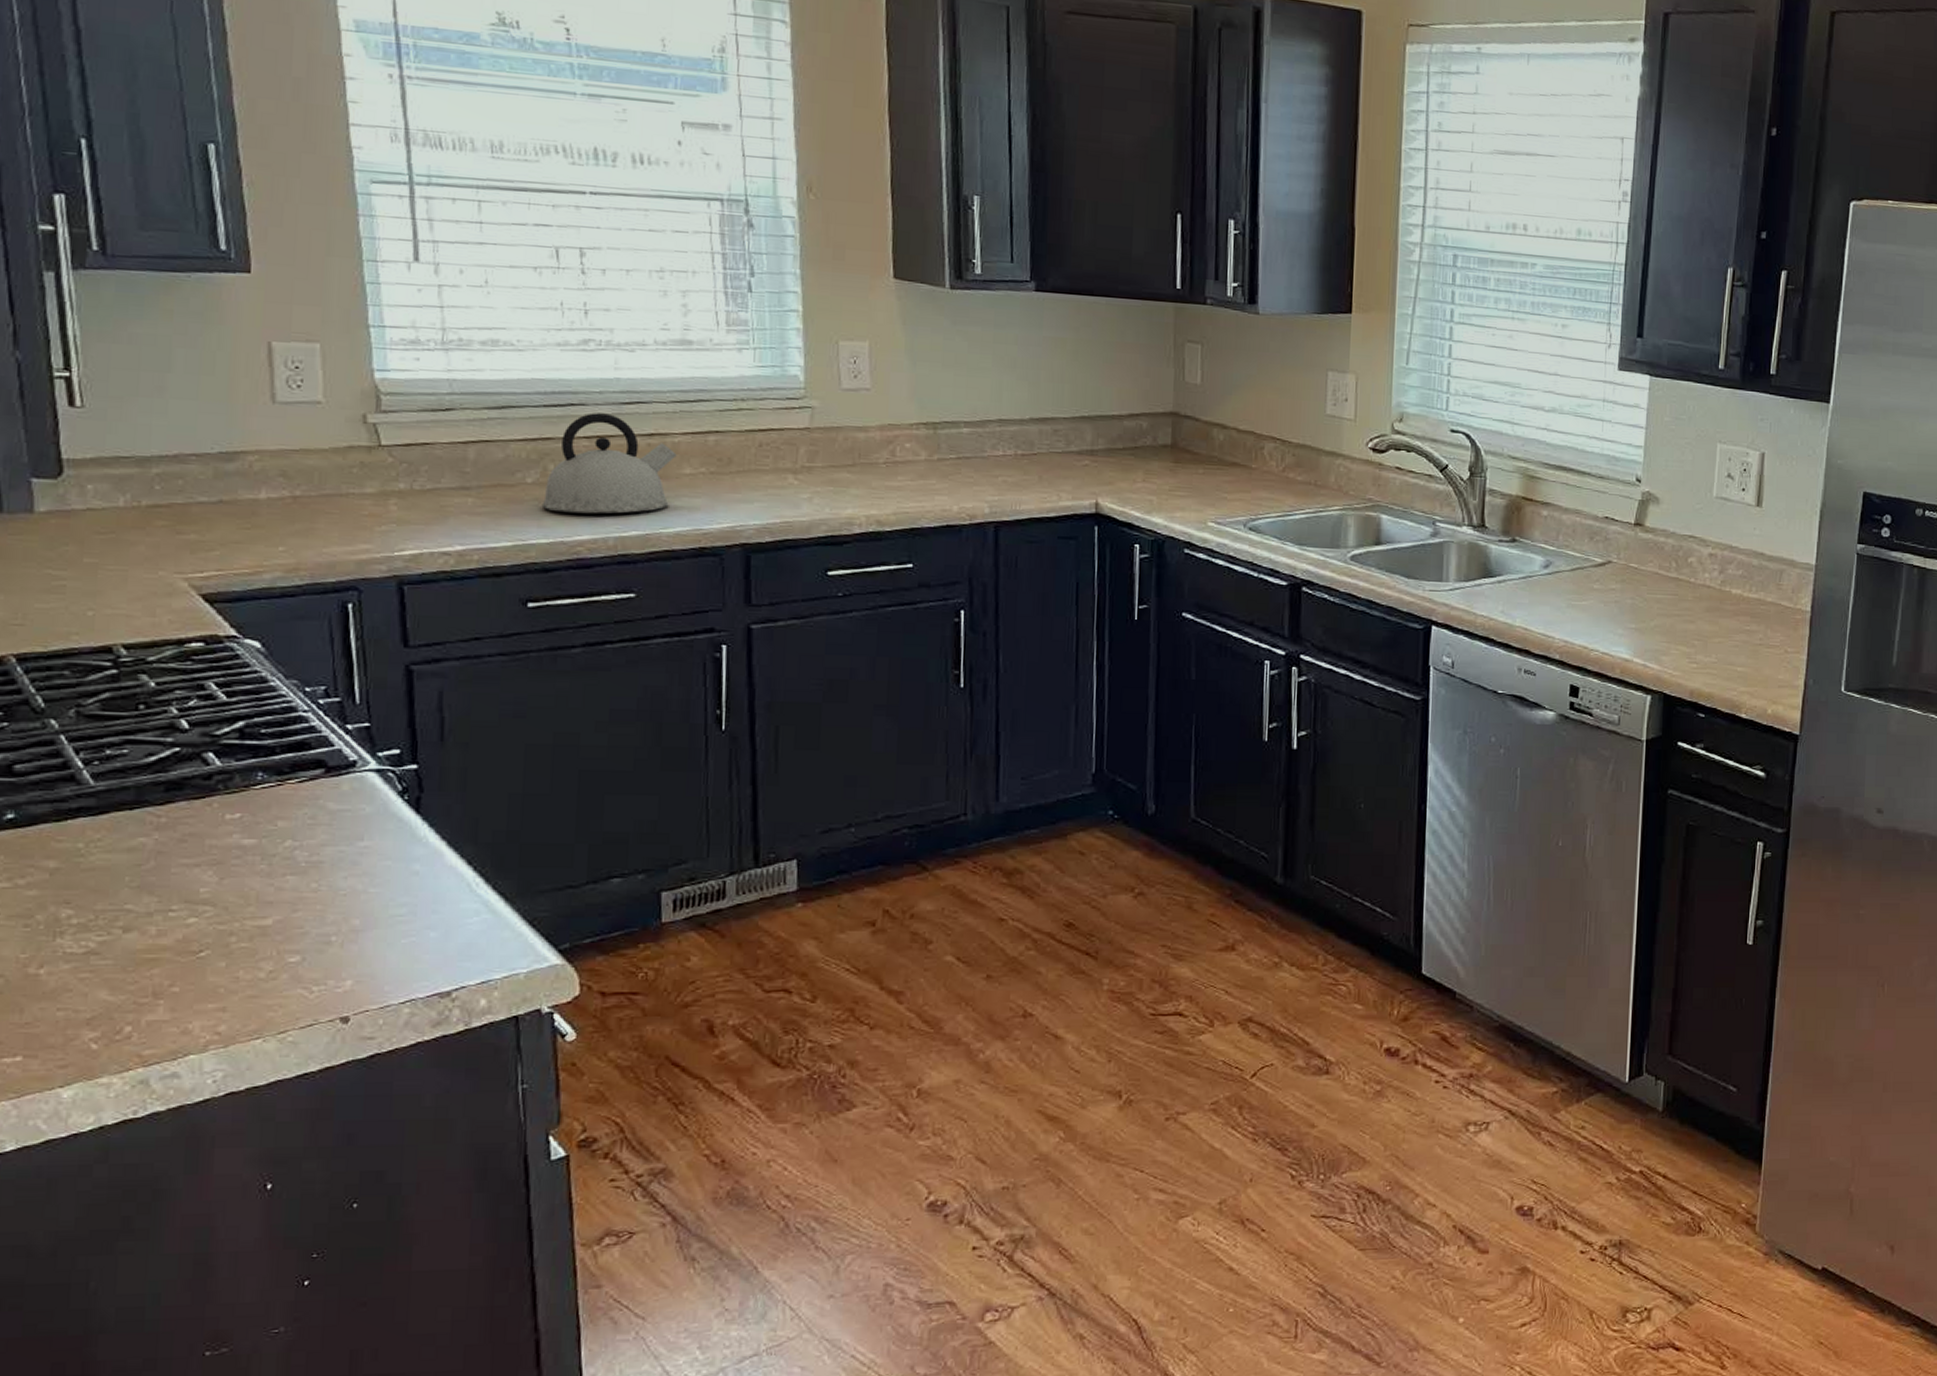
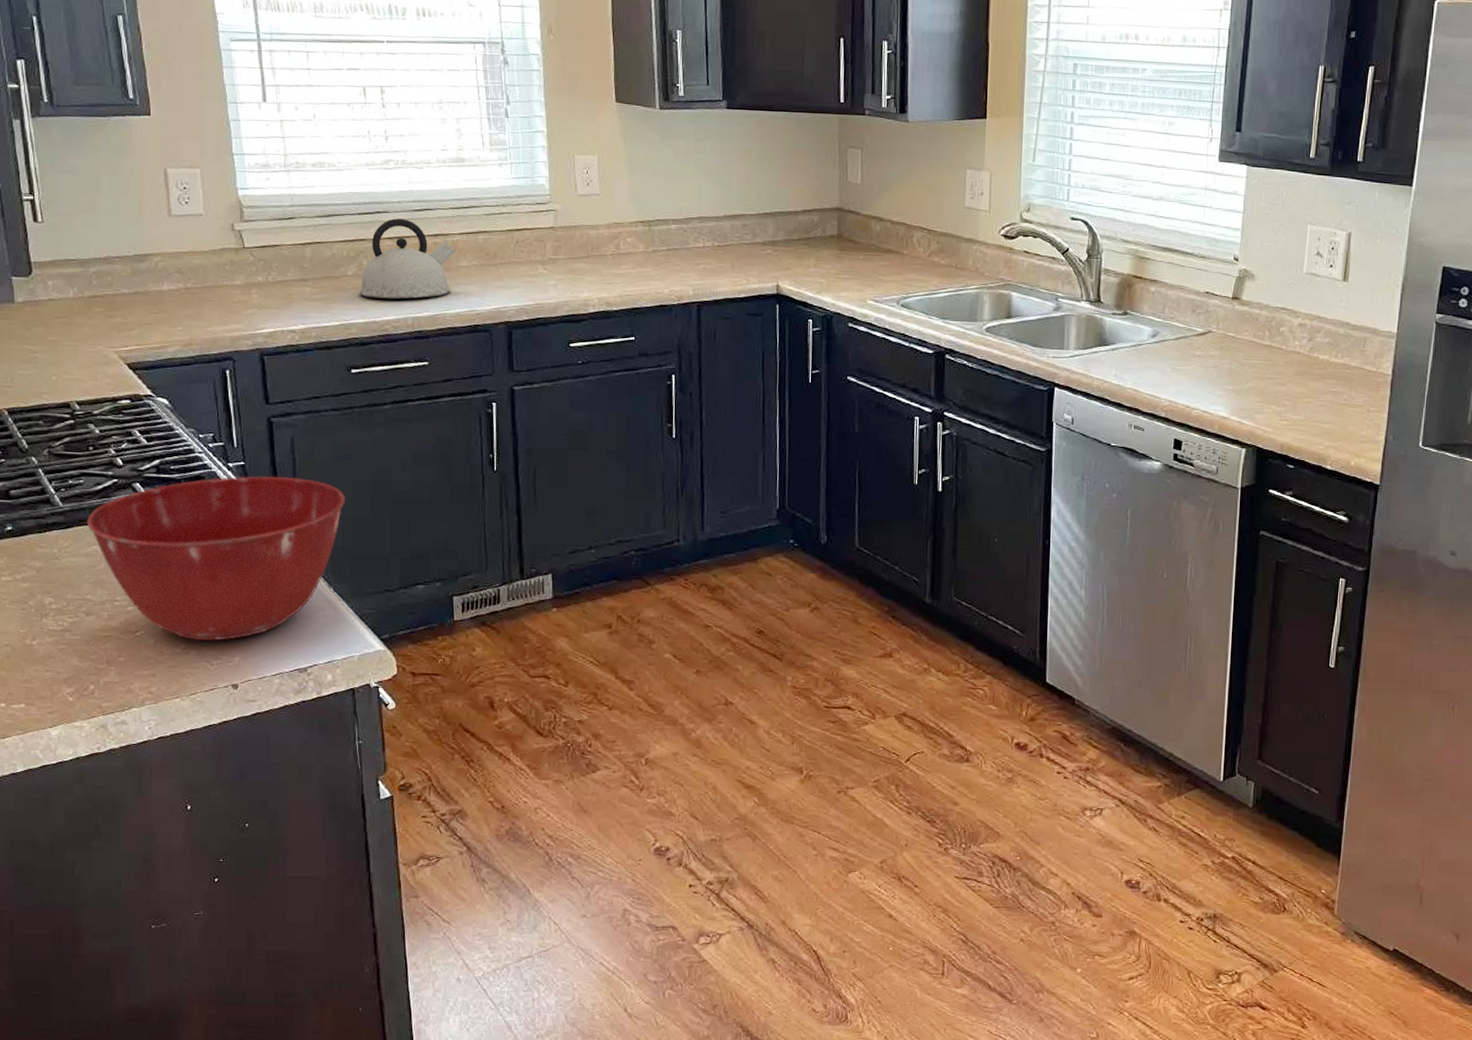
mixing bowl: none [131,740,515,961] -> present [87,475,346,641]

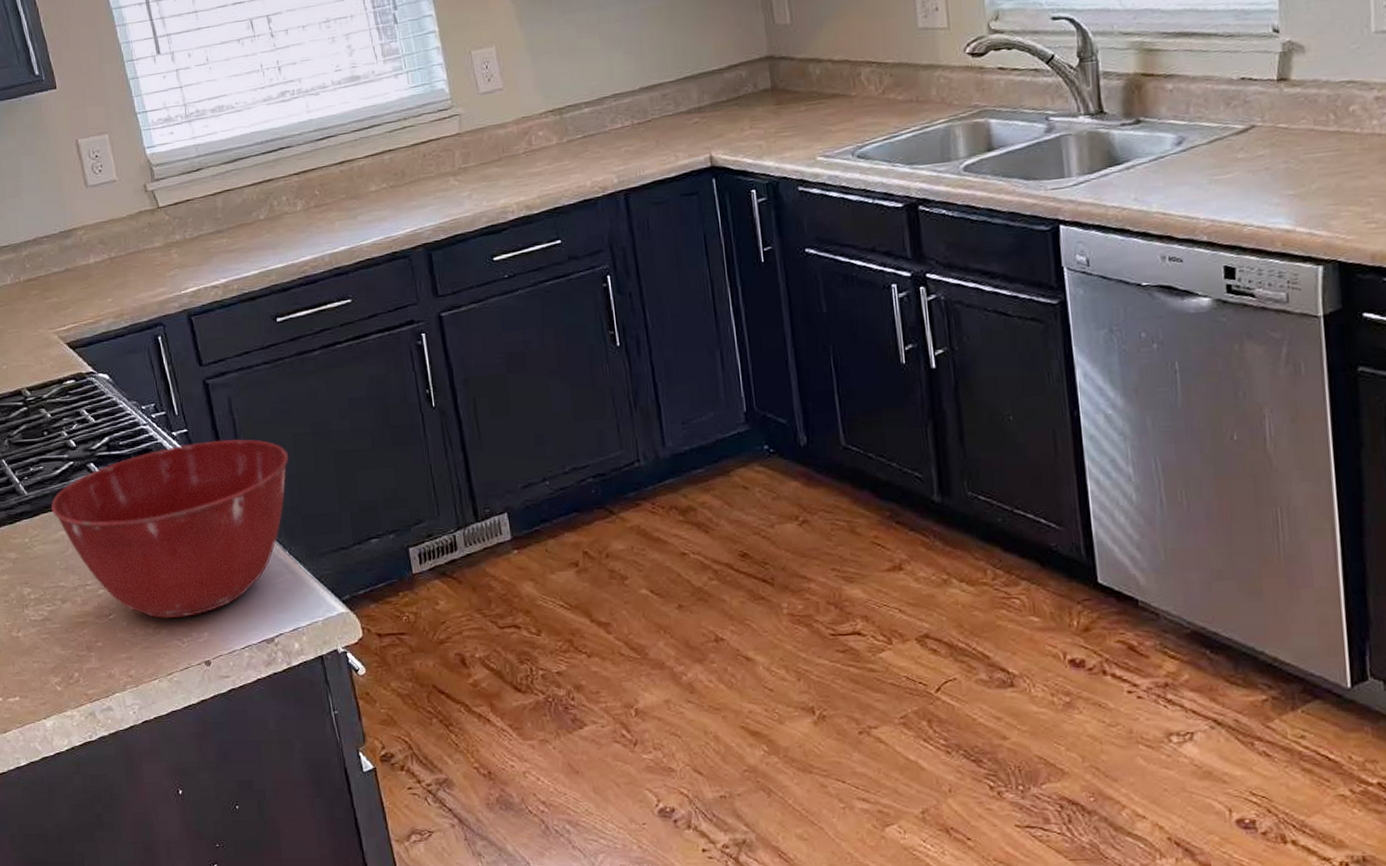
kettle: present [359,218,456,299] -> none [273,151,364,240]

